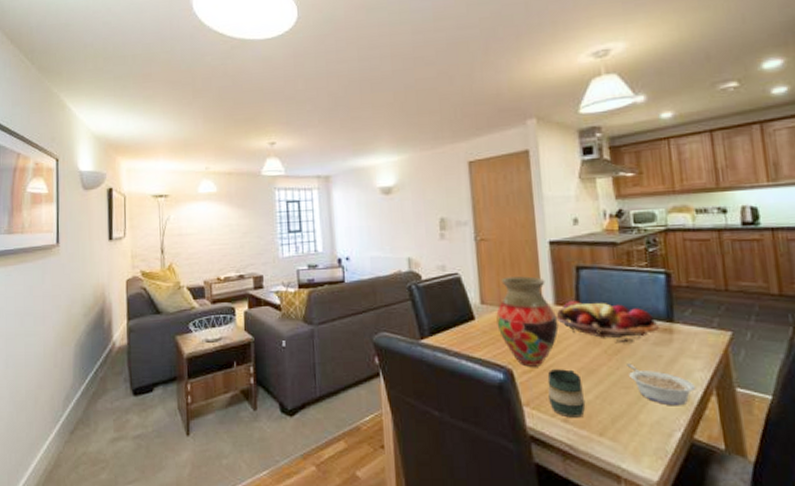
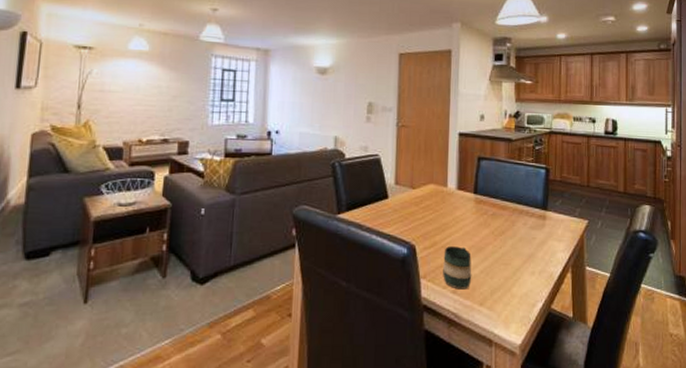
vase: present [496,276,559,367] -> none [407,162,458,244]
fruit basket: present [556,300,659,343] -> none [457,186,536,226]
legume: present [627,363,696,406] -> none [508,243,558,281]

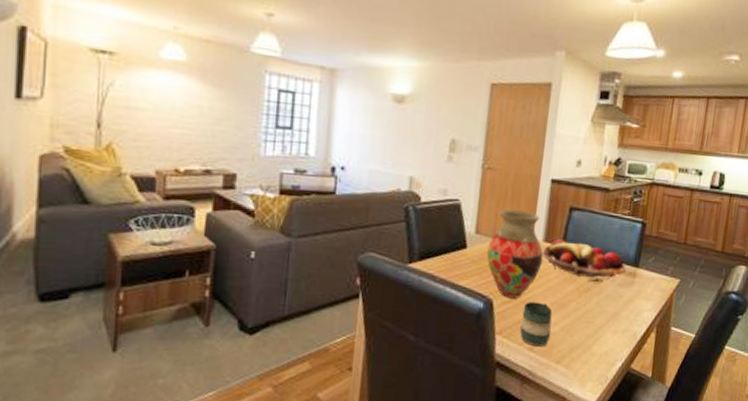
vase: none [407,162,458,244] -> present [487,209,544,299]
fruit basket: none [457,186,536,226] -> present [542,238,626,283]

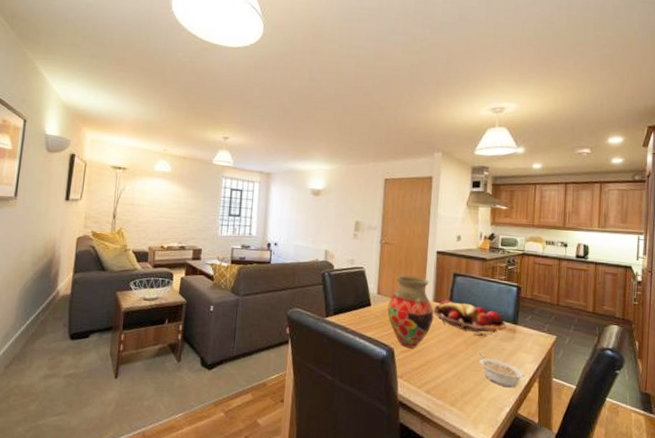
mug: present [520,302,553,347] -> none [418,351,445,391]
legume: none [592,301,643,340] -> present [479,352,526,388]

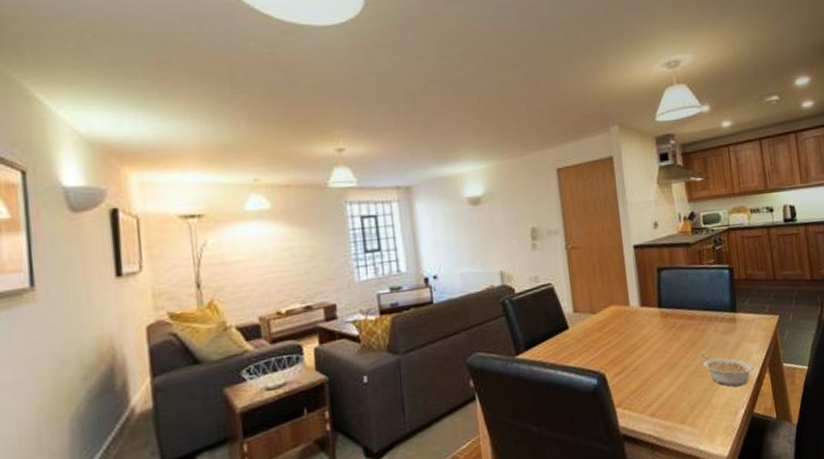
vase: present [387,275,434,348] -> none [588,281,644,369]
fruit basket: present [433,299,506,337] -> none [641,299,725,335]

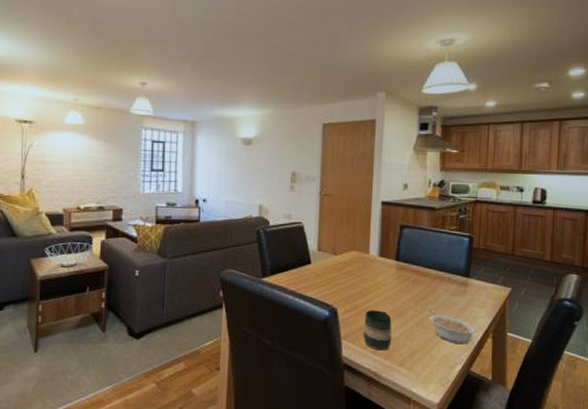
mug: none [636,366,669,412] -> present [363,310,392,351]

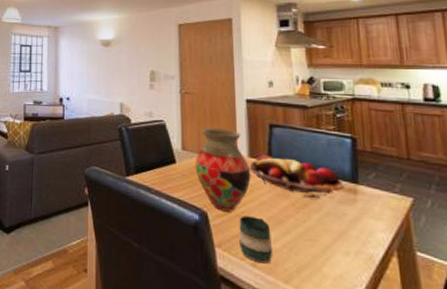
vase: none [329,229,380,307] -> present [195,128,251,212]
fruit basket: none [378,253,458,292] -> present [249,154,344,199]
legume: present [429,308,478,345] -> none [313,217,378,264]

